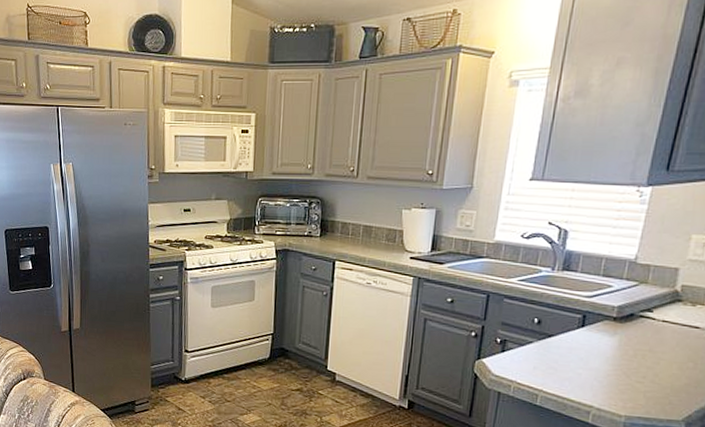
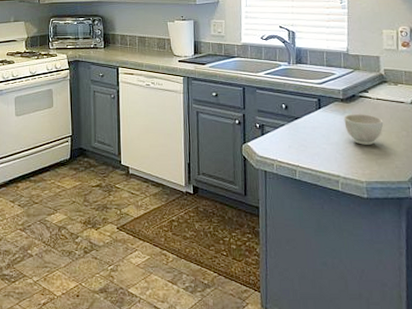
bowl: none [612,336,666,375] -> present [344,114,384,145]

